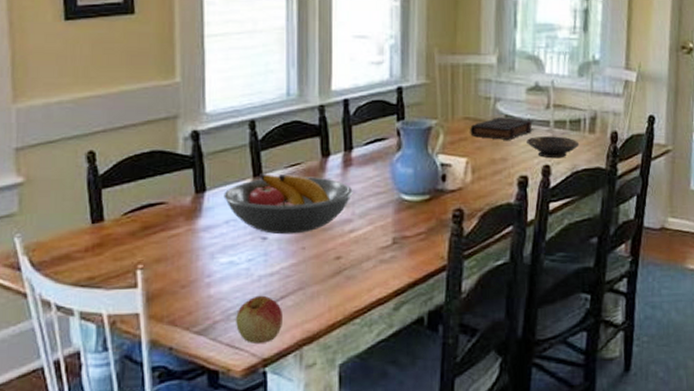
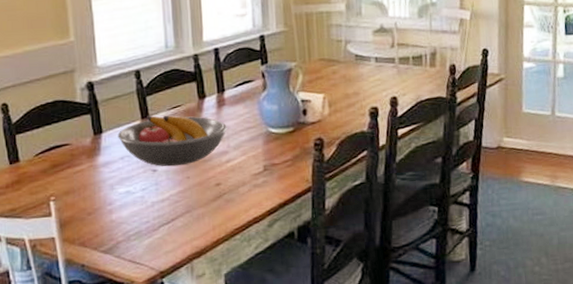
apple: present [236,295,282,343] -> none [135,218,175,259]
book: present [470,117,534,140] -> none [325,57,382,77]
bowl: present [525,136,580,159] -> none [374,71,422,91]

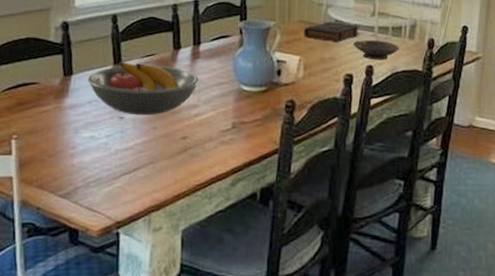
book: none [325,57,382,77] -> present [304,22,360,42]
bowl: none [374,71,422,91] -> present [352,40,400,60]

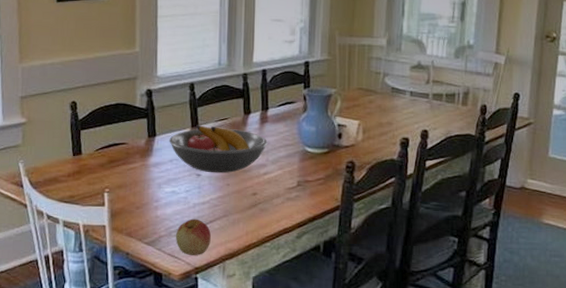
apple: none [95,167,135,208] -> present [176,218,211,255]
book: present [304,22,360,42] -> none [362,89,416,108]
bowl: present [352,40,400,60] -> none [408,106,454,125]

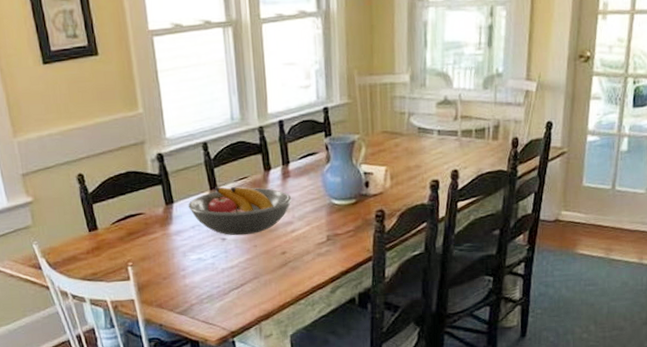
apple: present [176,218,211,255] -> none [208,283,244,320]

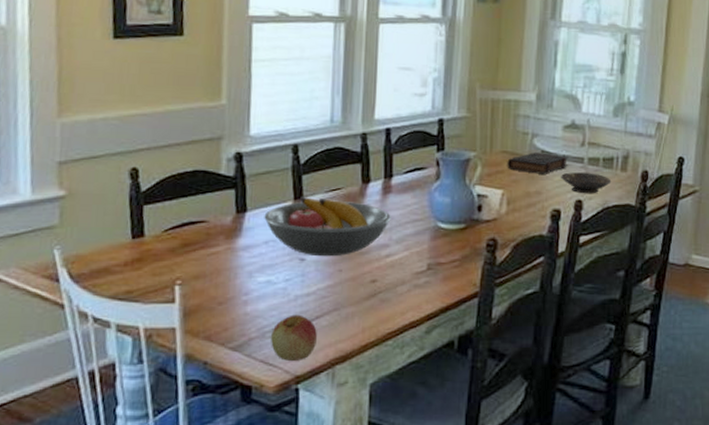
apple: none [208,283,244,320] -> present [271,314,317,361]
book: none [388,129,444,150] -> present [507,152,569,174]
bowl: none [436,144,484,164] -> present [560,172,612,194]

